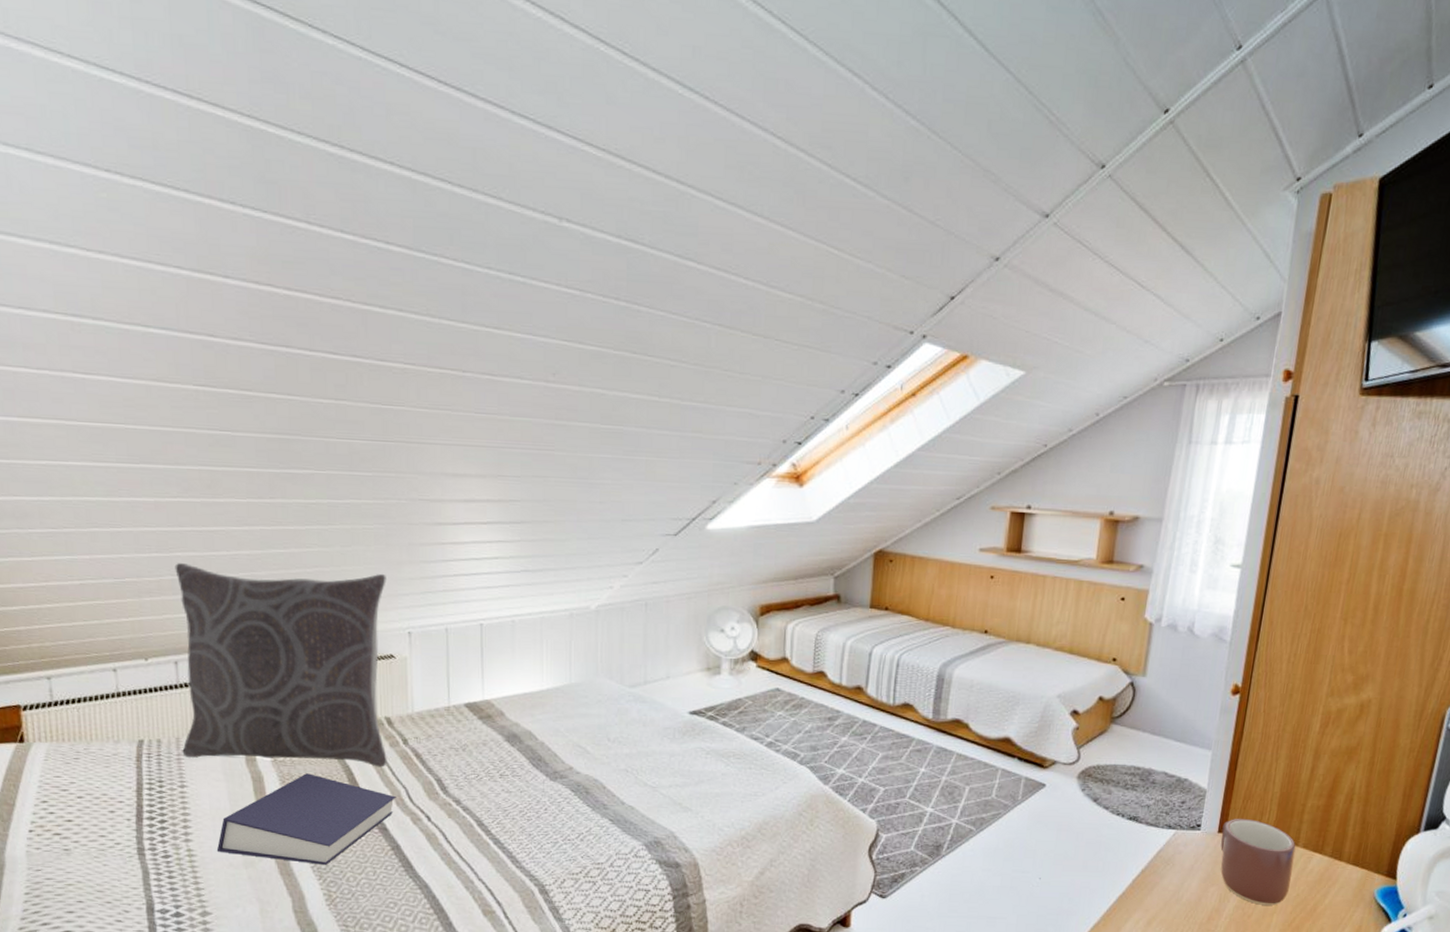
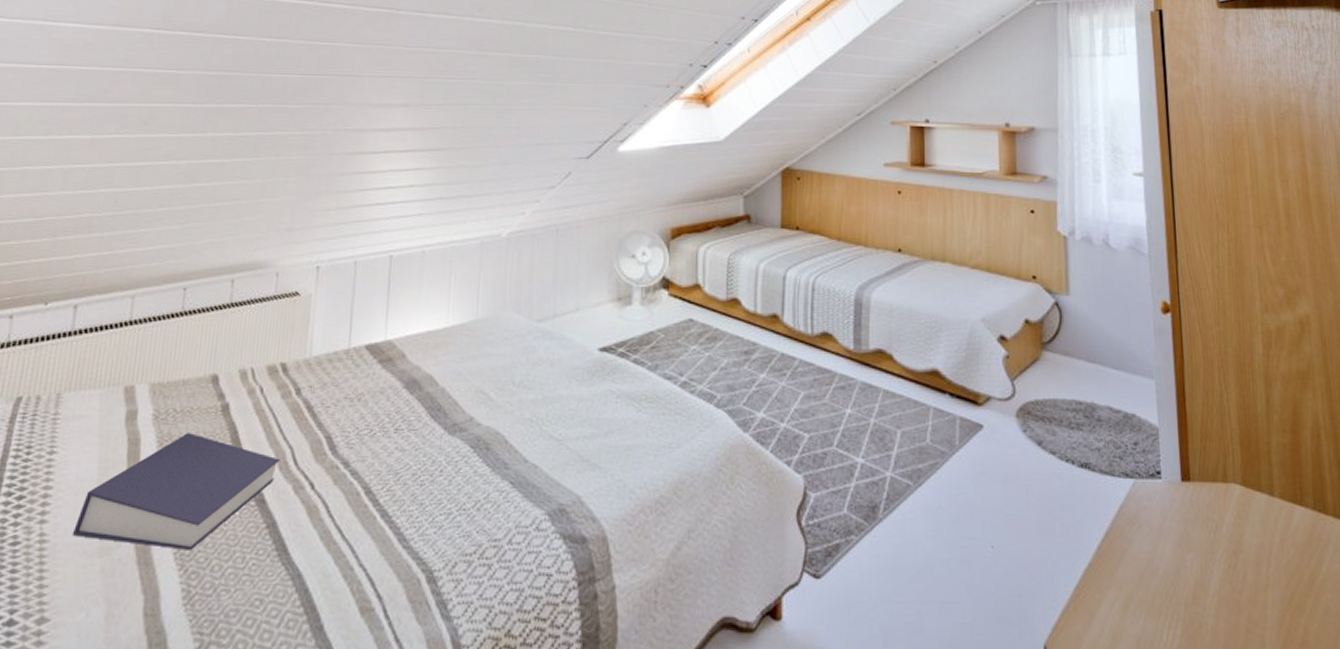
pillow: present [174,563,387,768] -> none [60,200,302,424]
mug: present [1220,818,1296,905] -> none [1185,462,1278,577]

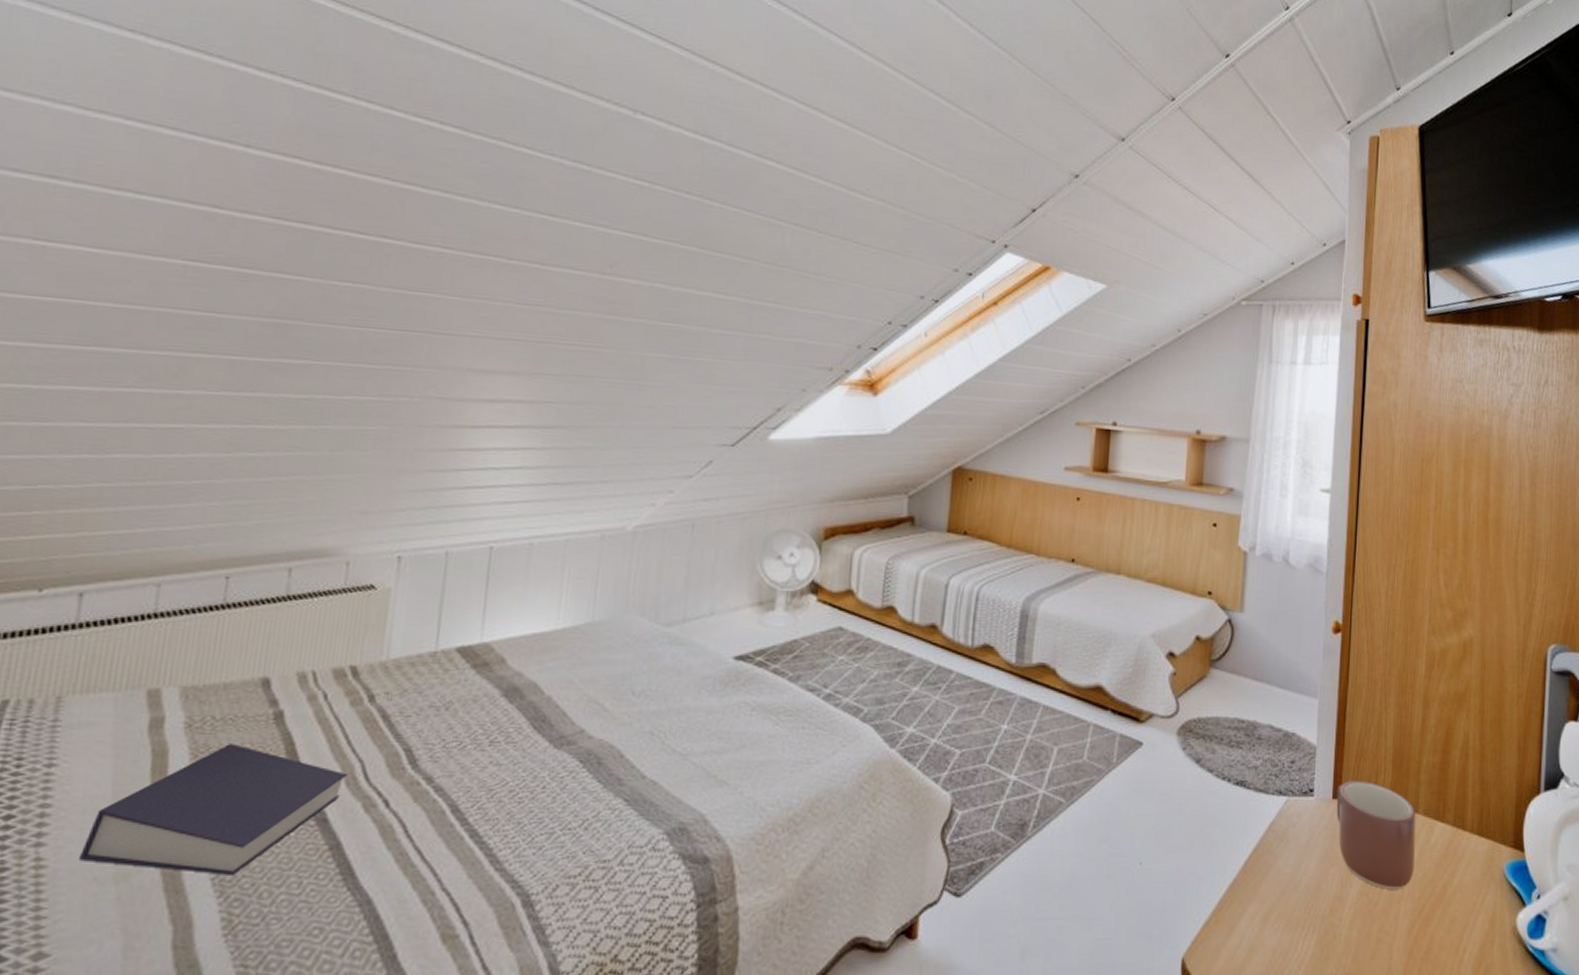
mug: none [1185,462,1278,577] -> present [1336,780,1416,889]

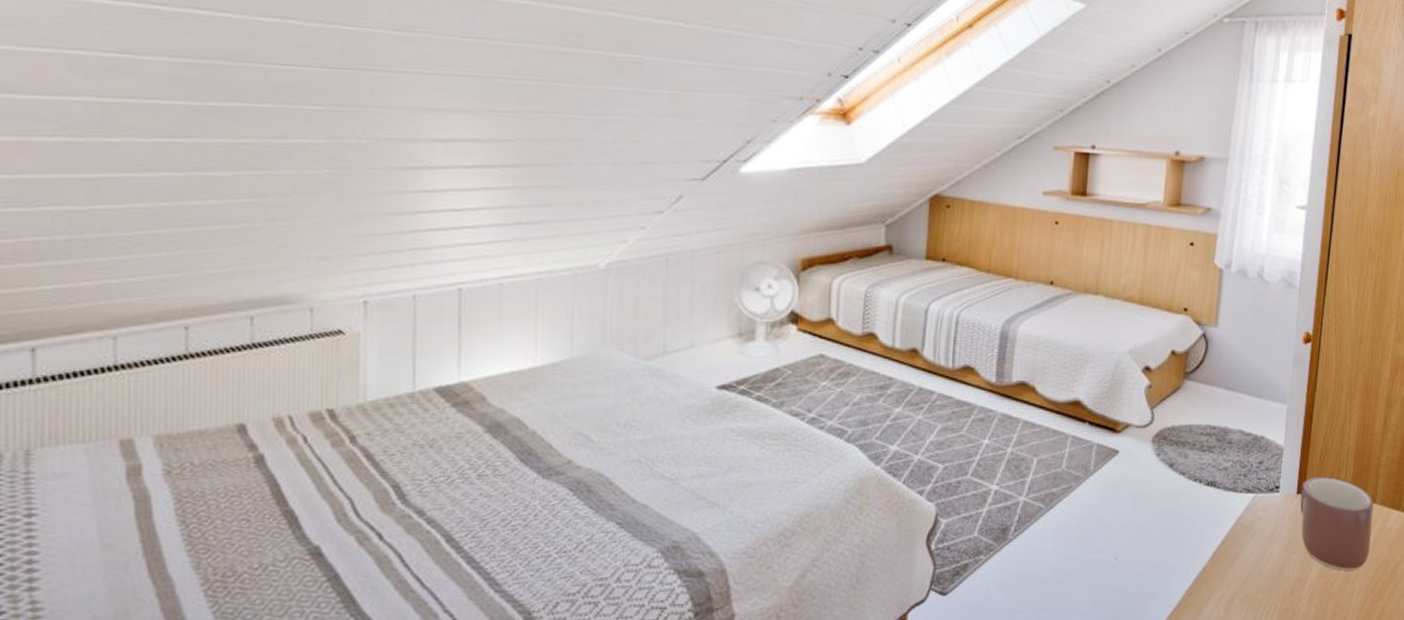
book: present [80,744,348,875] -> none [76,488,337,608]

